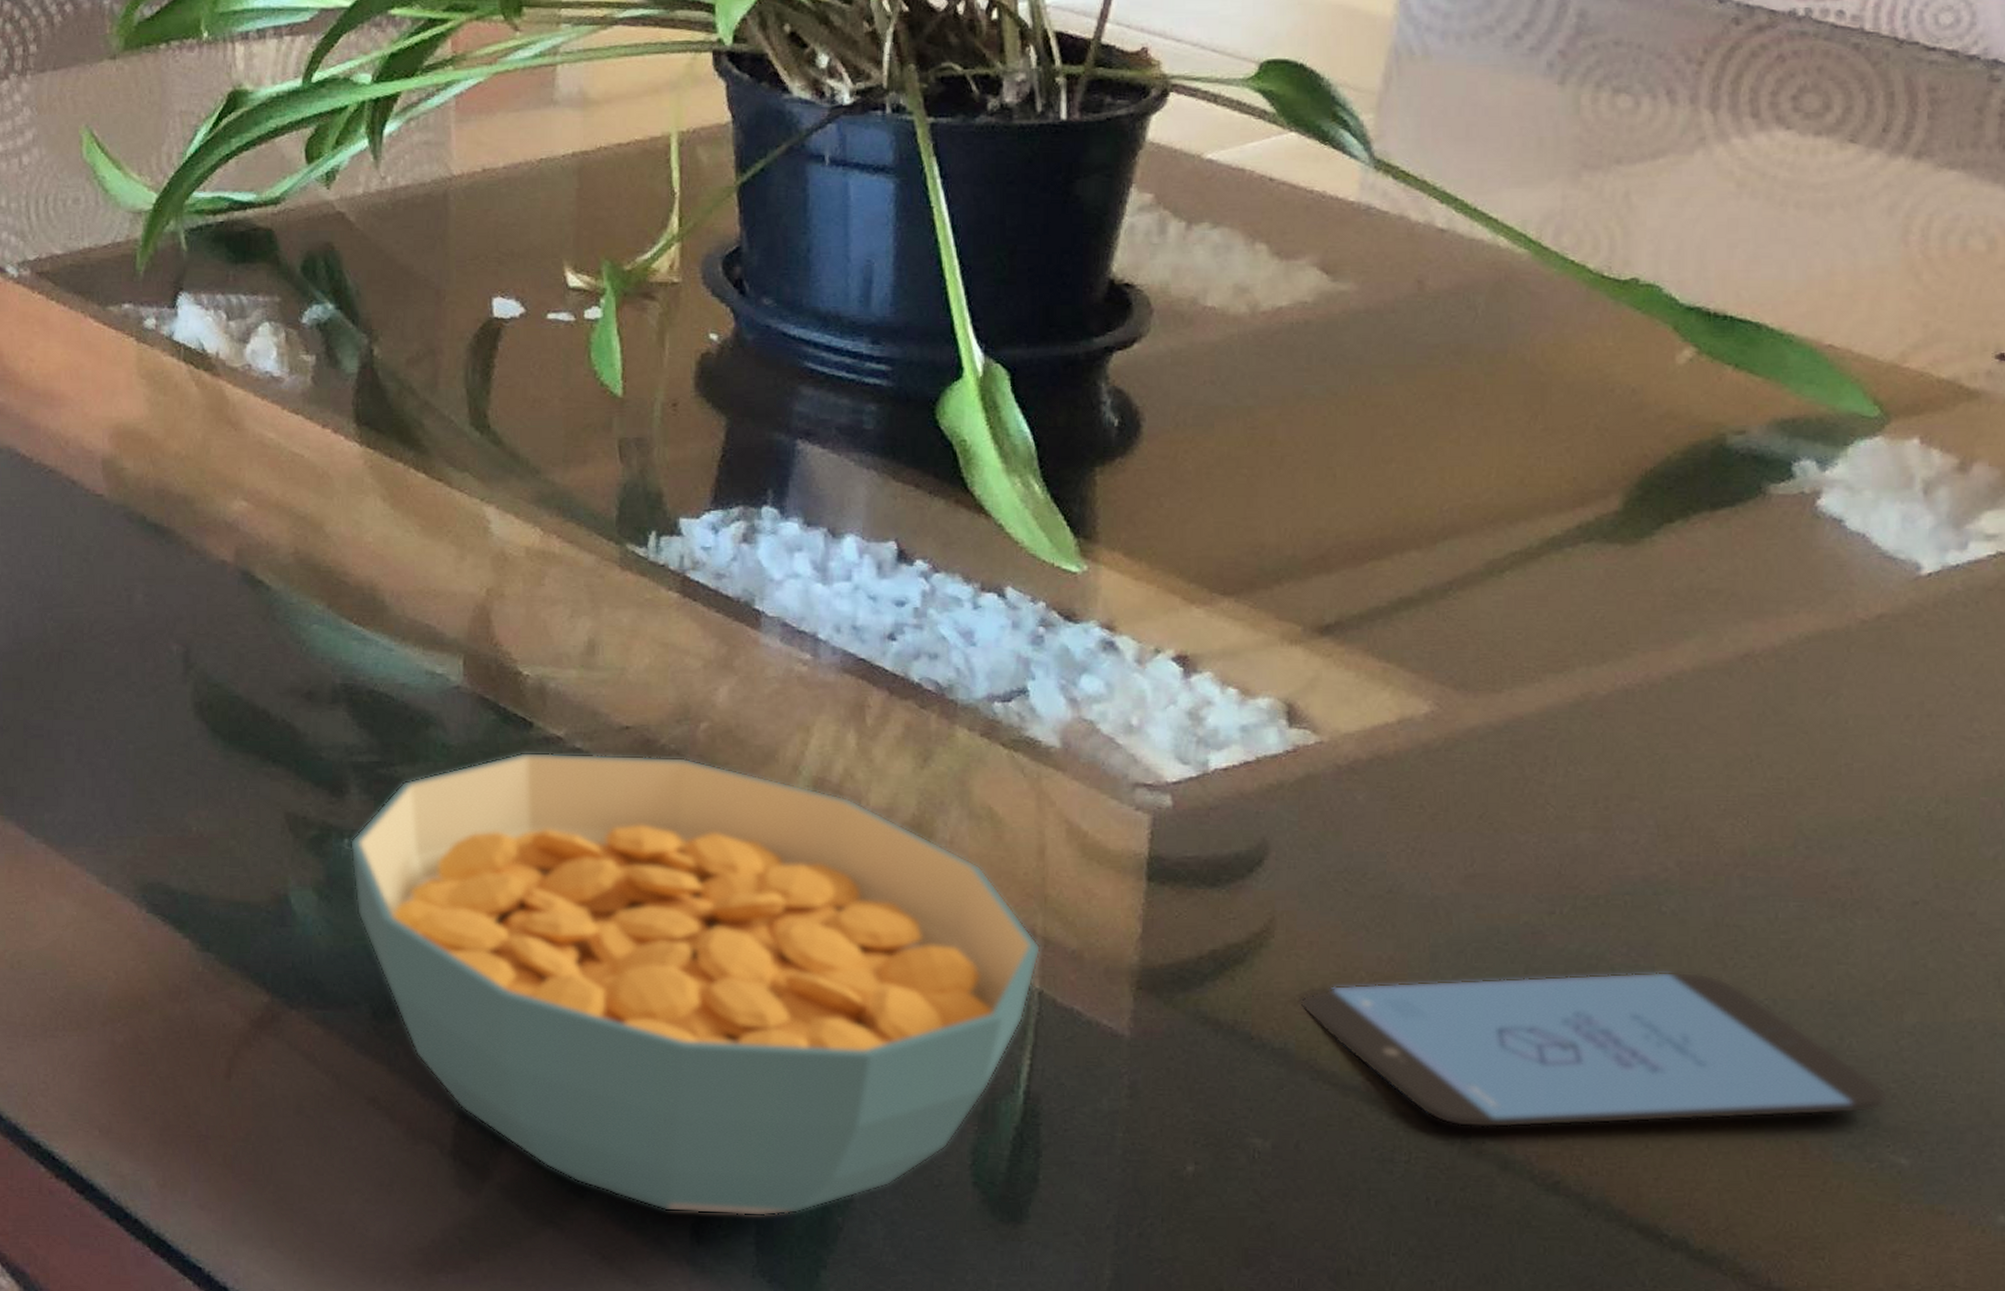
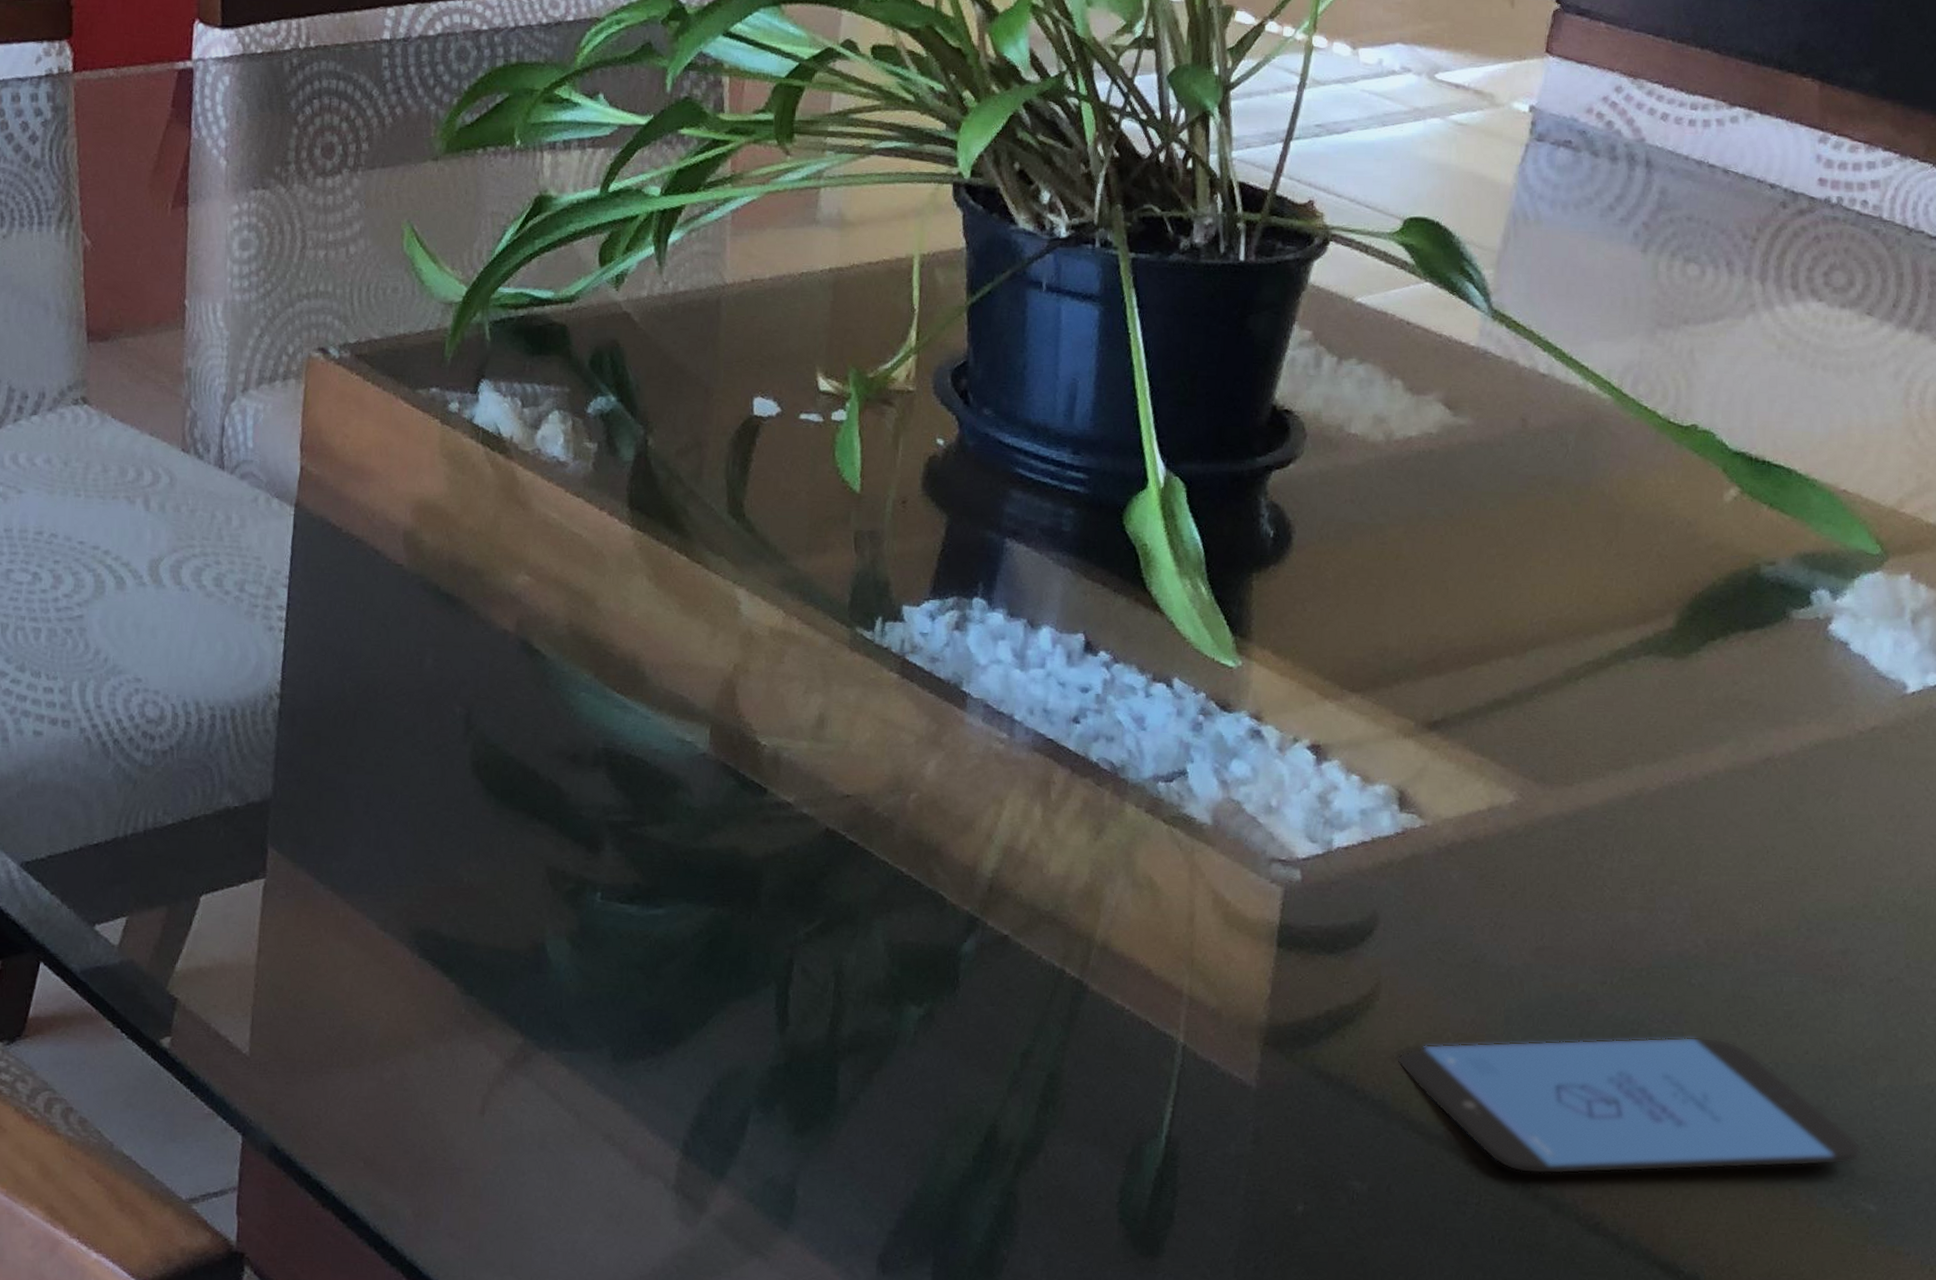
cereal bowl: present [349,752,1041,1217] -> none [601,816,1187,1249]

